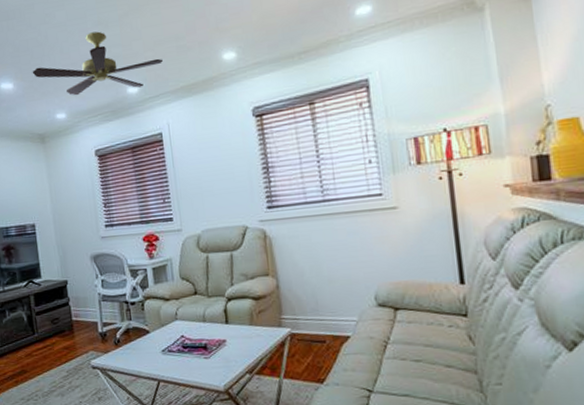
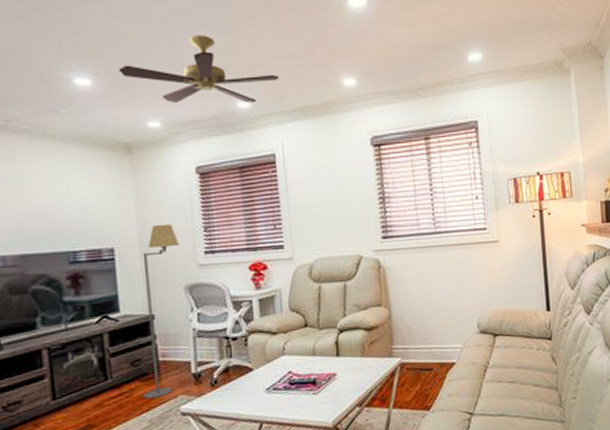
floor lamp: none [56,201,84,352] -> present [142,223,179,399]

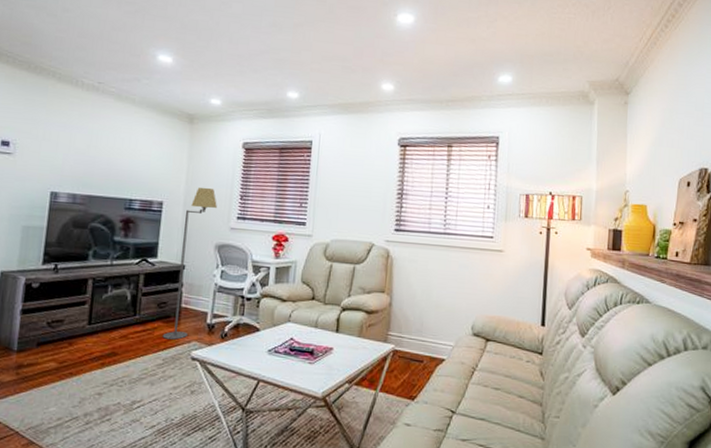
ceiling fan: present [118,35,280,104] -> none [195,31,328,94]

